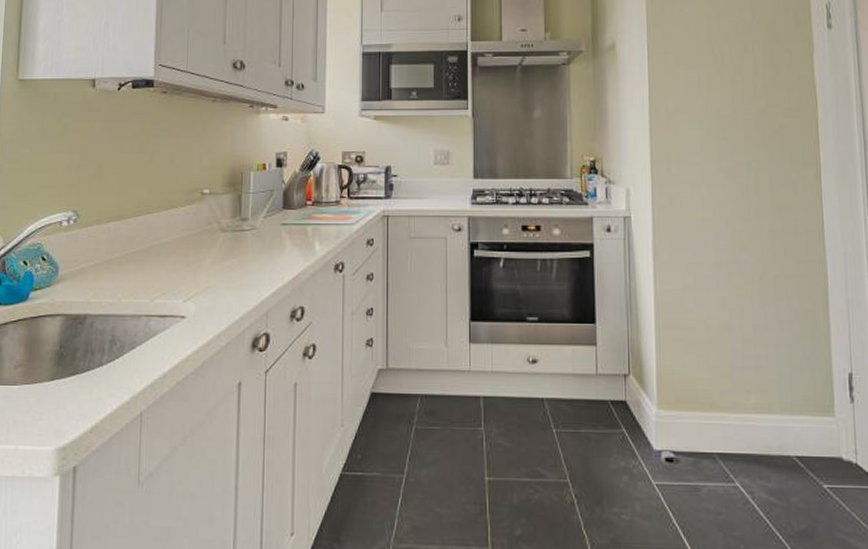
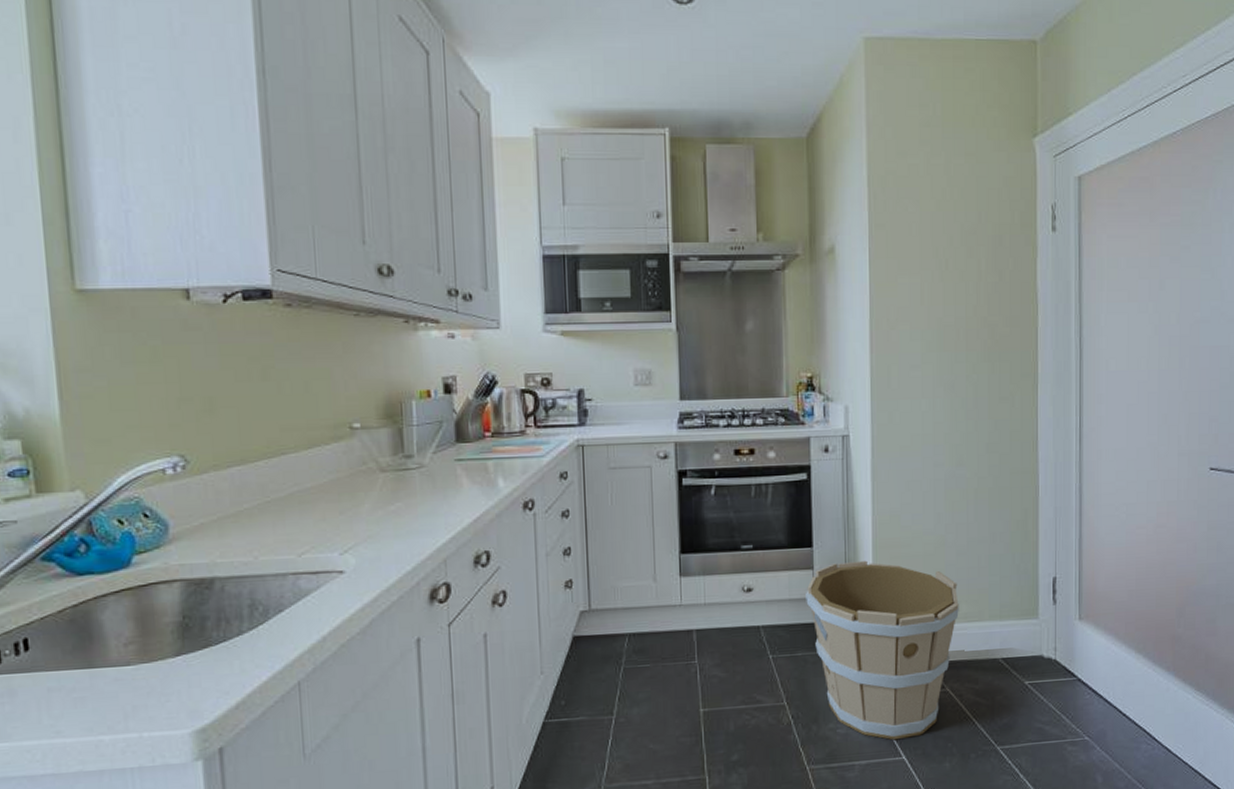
wooden bucket: none [589,340,747,534] -> present [806,560,959,740]

